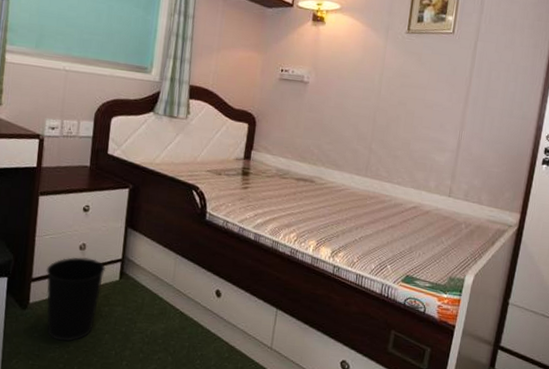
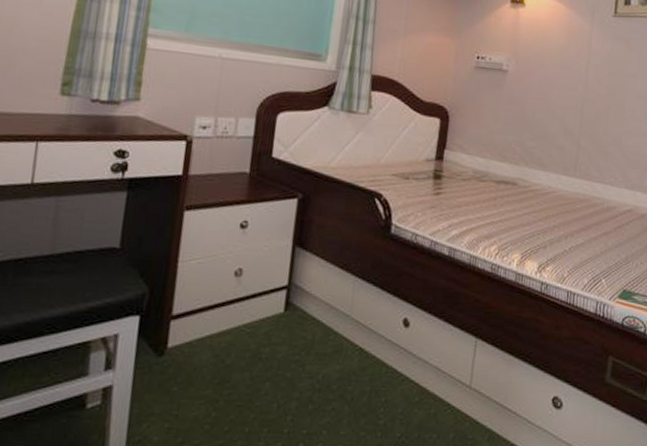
wastebasket: present [46,257,106,342] -> none [189,286,268,395]

